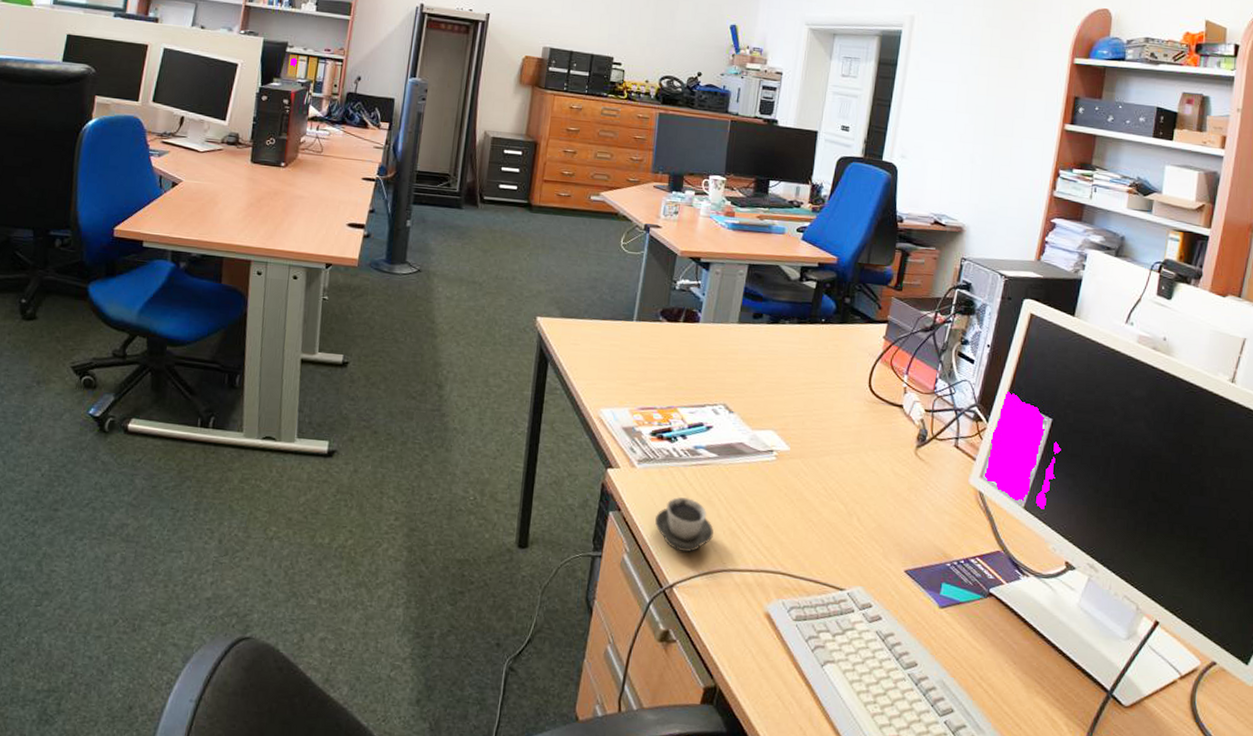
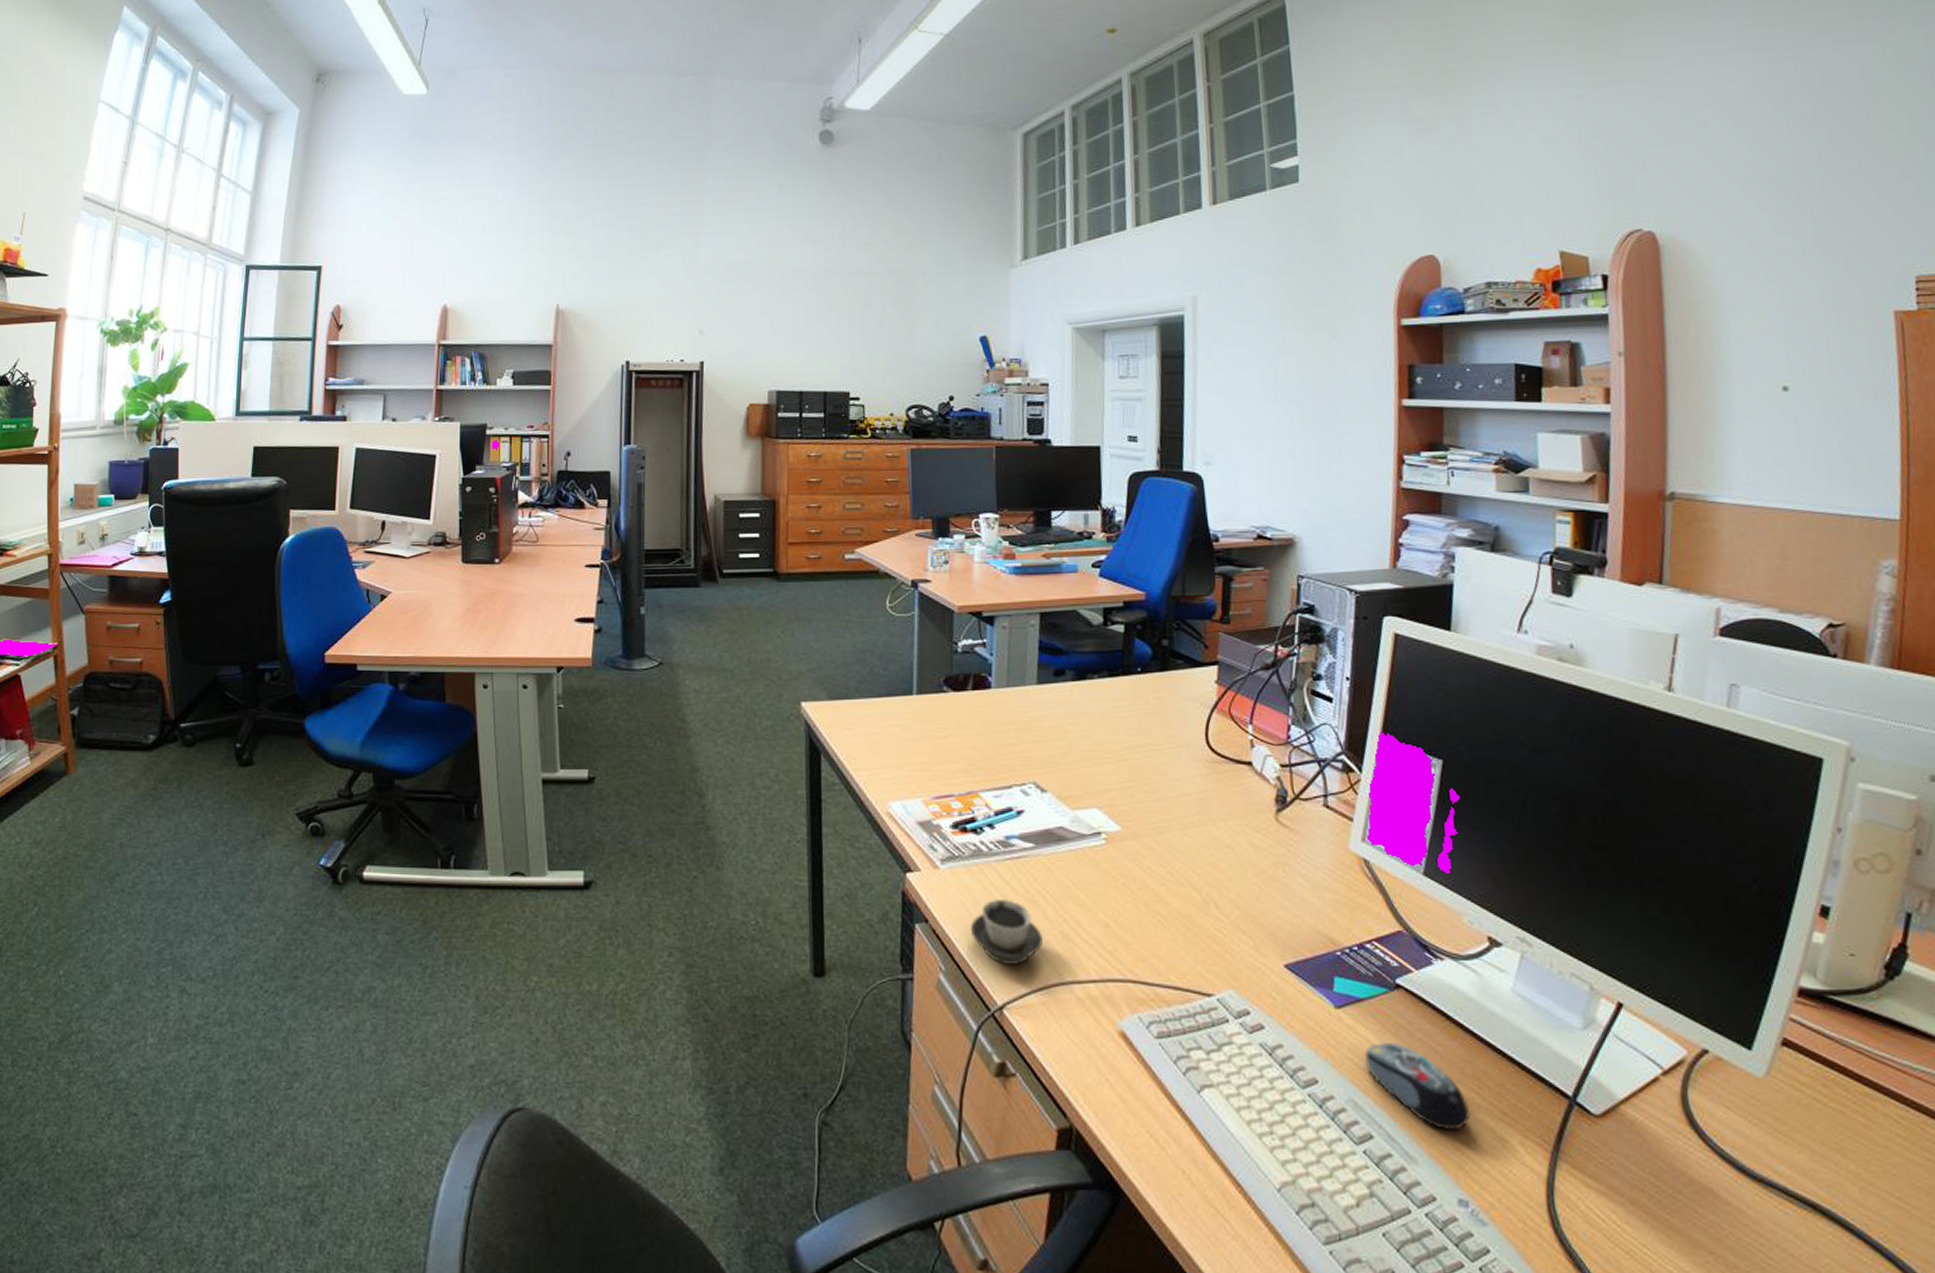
computer mouse: none [956,637,1031,711] -> present [1364,1041,1470,1131]

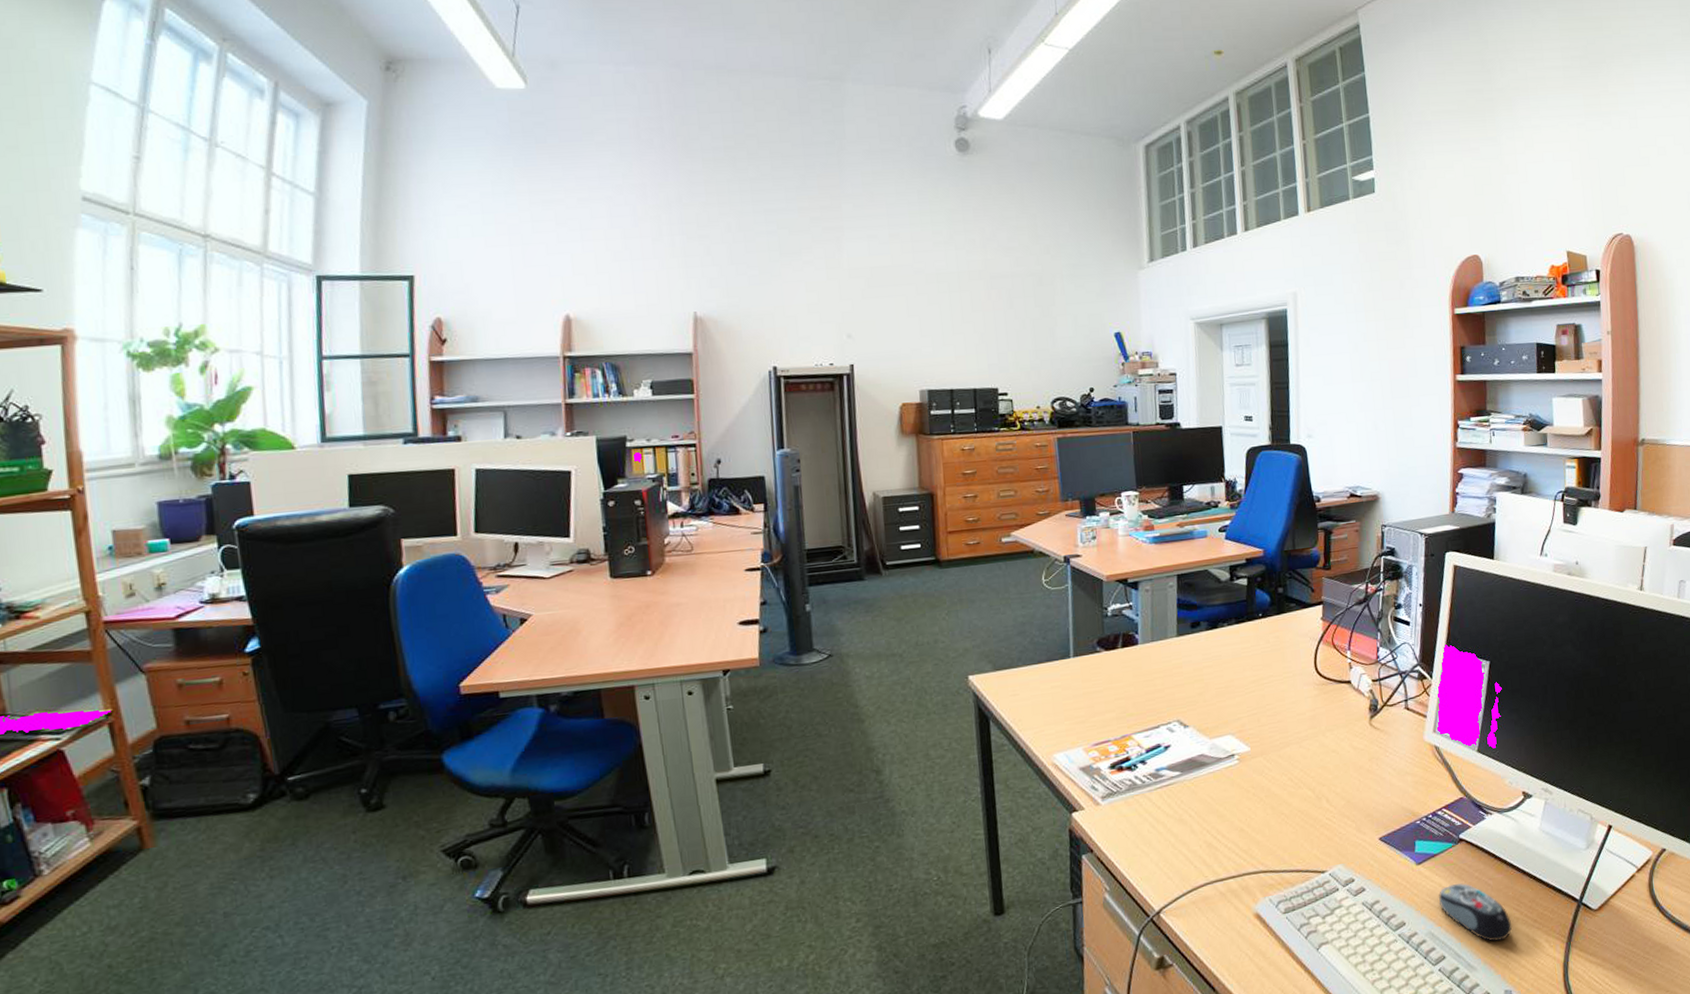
cup: present [971,898,1043,966] -> none [1130,821,1191,877]

